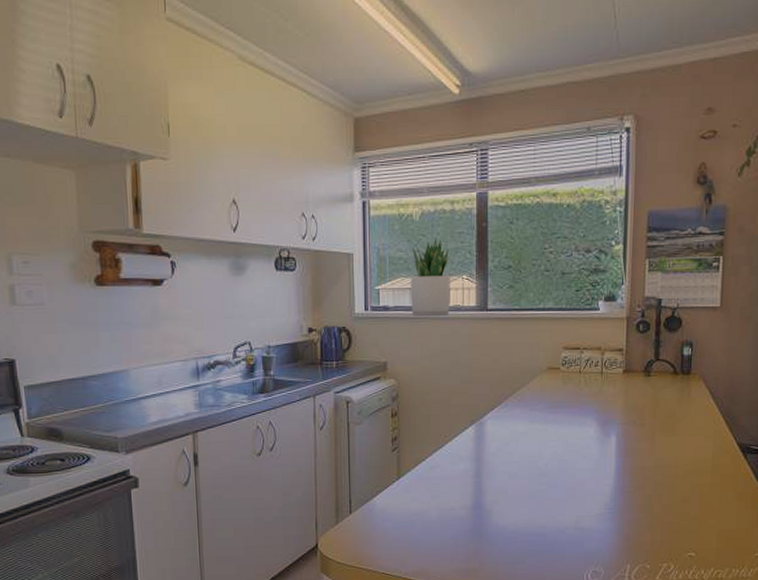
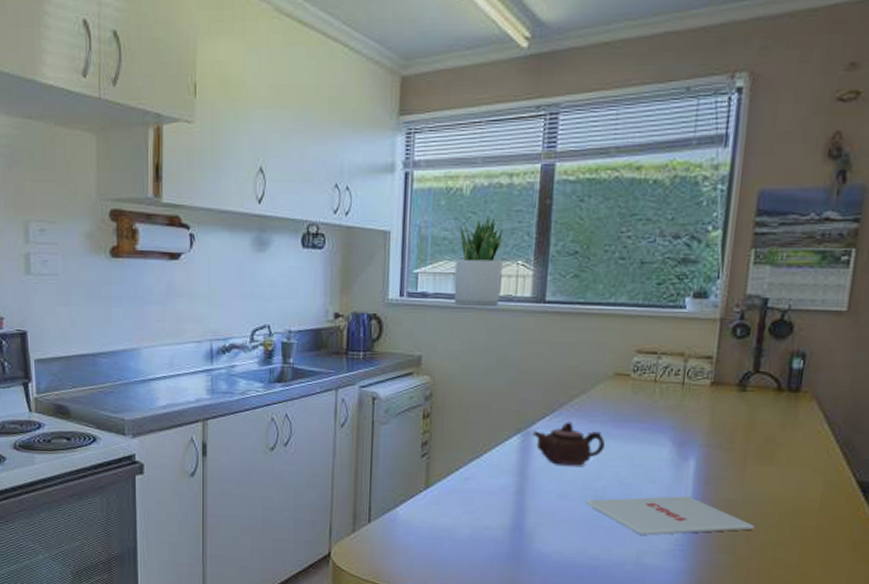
teapot: none [485,411,544,449] -> present [532,422,605,466]
magazine: none [532,466,665,503] -> present [585,495,755,535]

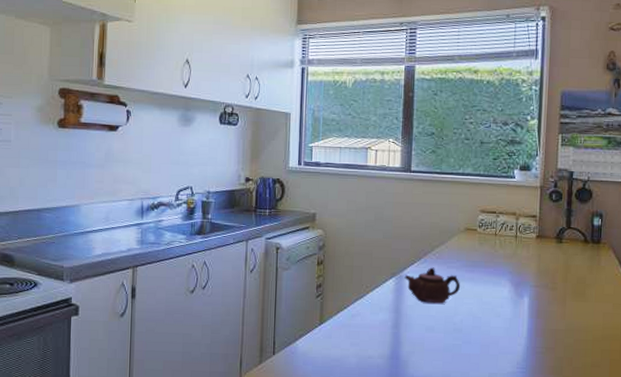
planter: present [453,215,504,307] -> none [340,103,379,175]
magazine: present [585,495,755,535] -> none [447,327,575,360]

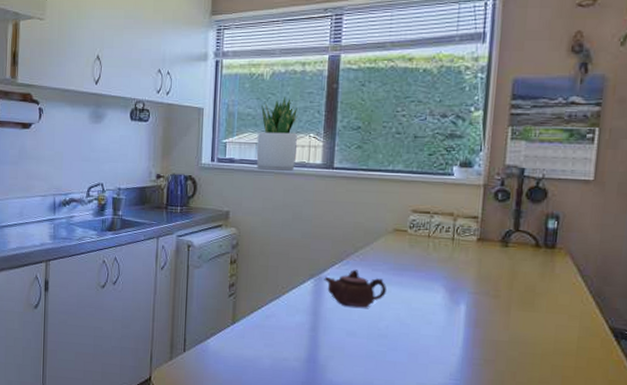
planter: none [340,103,379,175] -> present [256,96,298,172]

